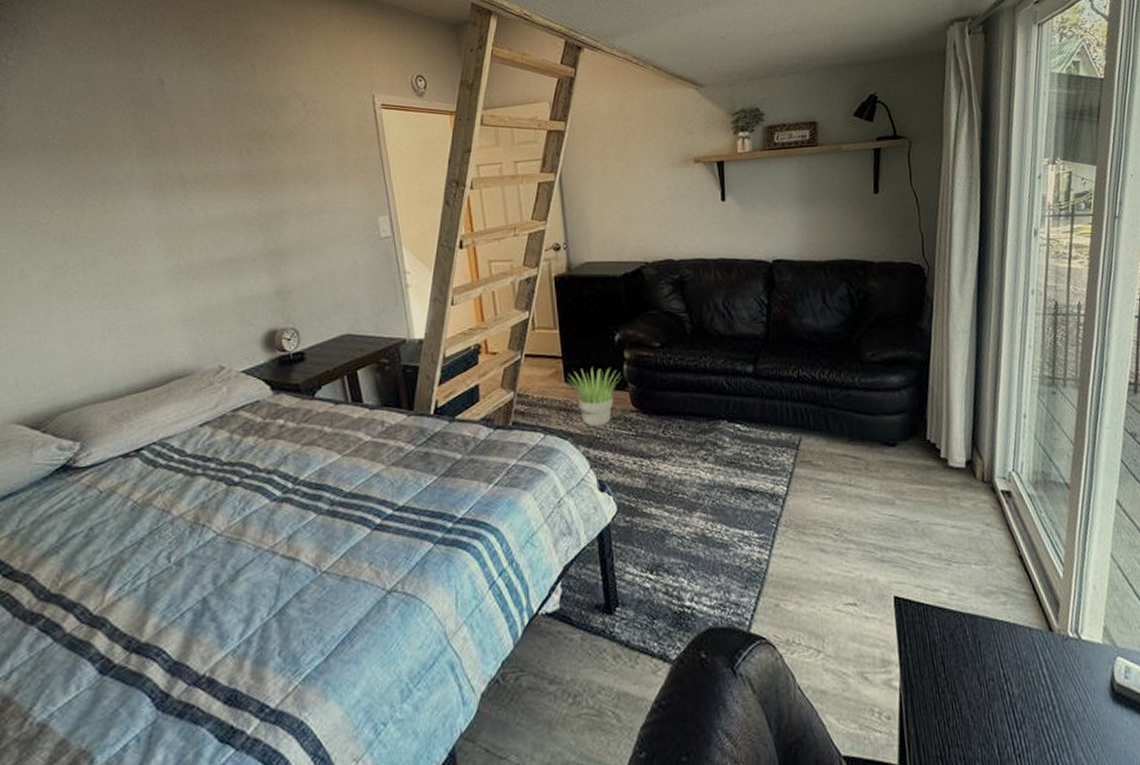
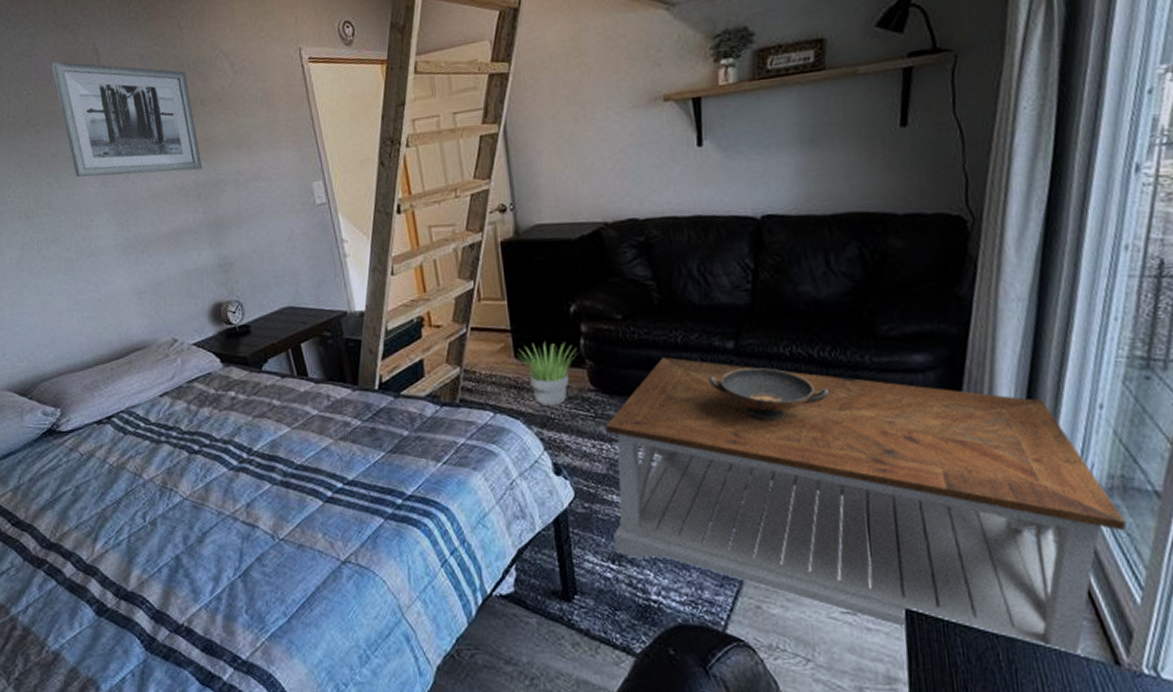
wall art: none [109,88,267,203] -> present [51,61,203,178]
coffee table: none [646,380,1049,627] -> present [606,357,1126,657]
decorative bowl: none [732,389,828,436] -> present [708,368,829,422]

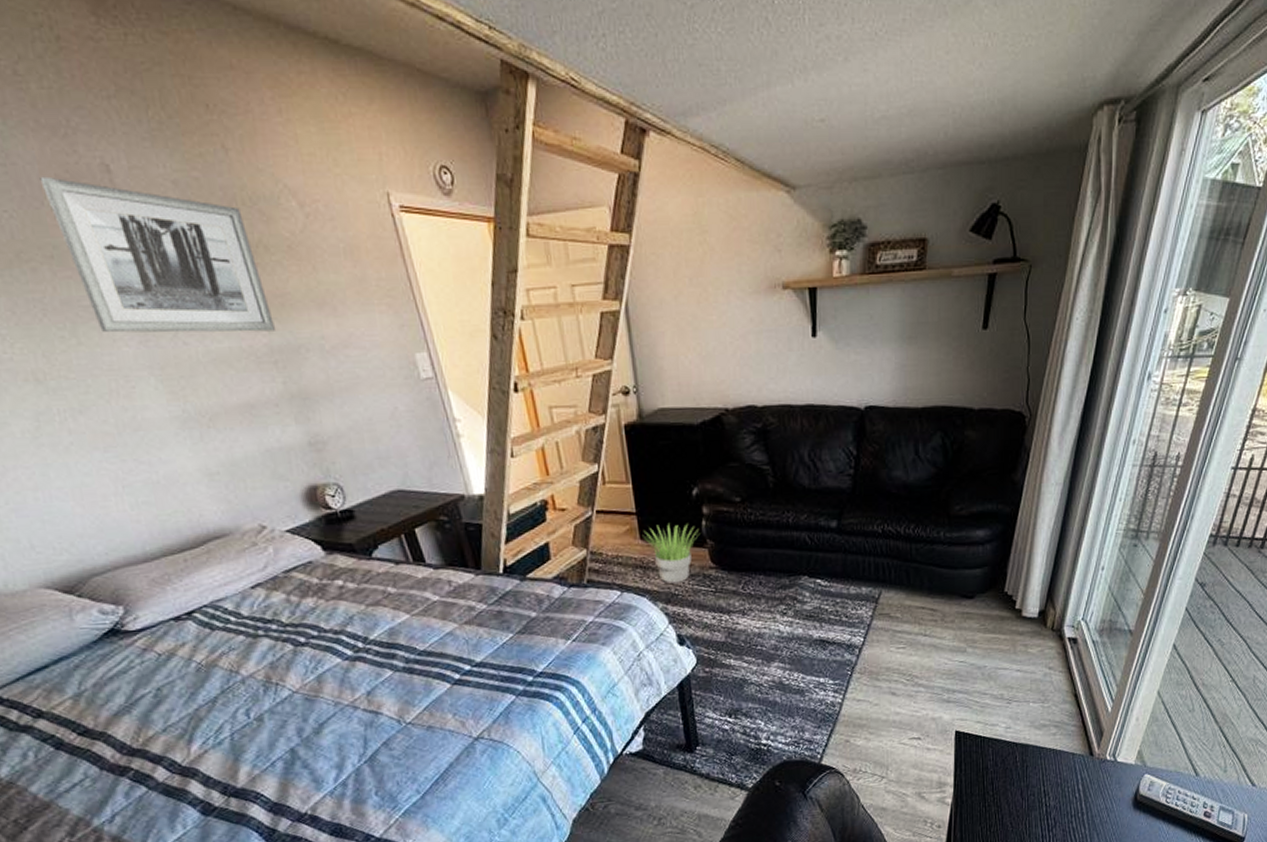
coffee table: present [606,357,1126,657] -> none [725,536,1108,753]
decorative bowl: present [708,368,829,422] -> none [814,544,910,590]

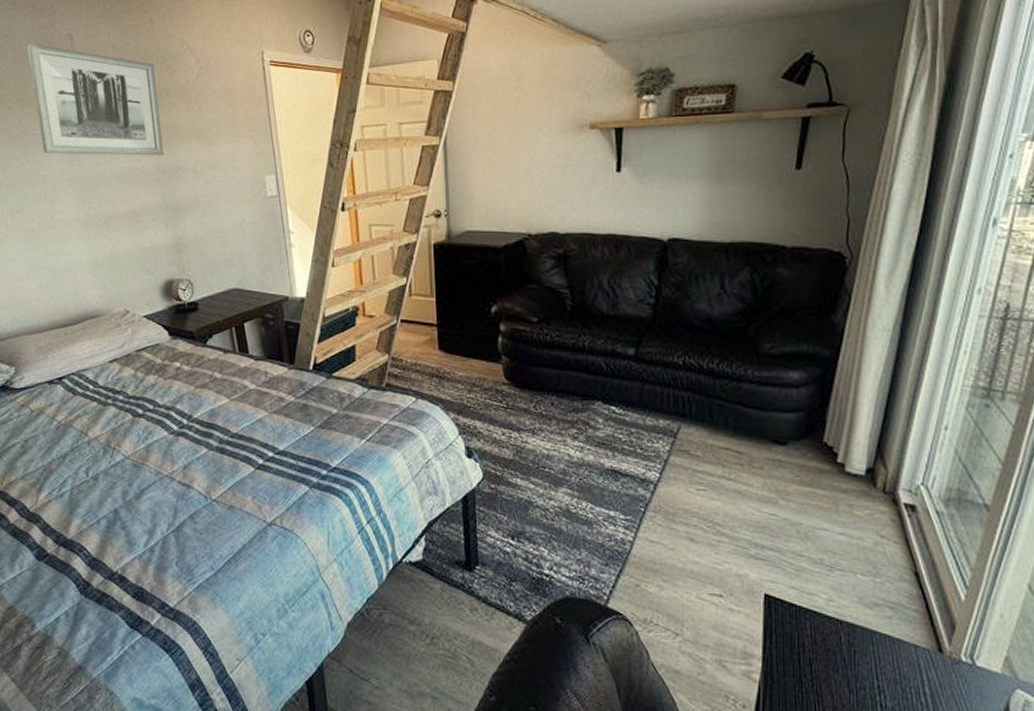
potted plant: present [643,524,699,583] -> none [442,337,495,395]

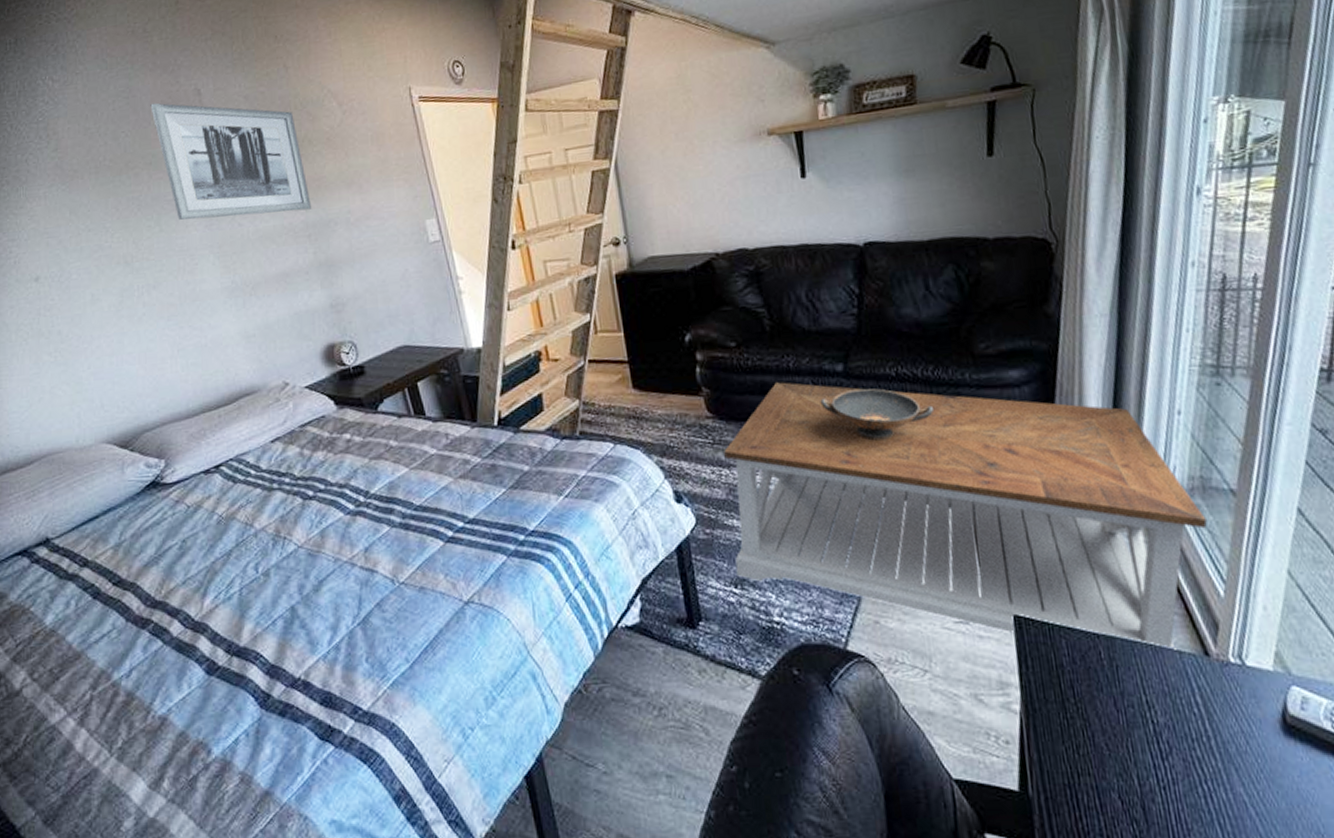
coffee table: none [514,359,958,644] -> present [724,382,1207,650]
decorative bowl: none [609,374,714,422] -> present [820,388,933,441]

